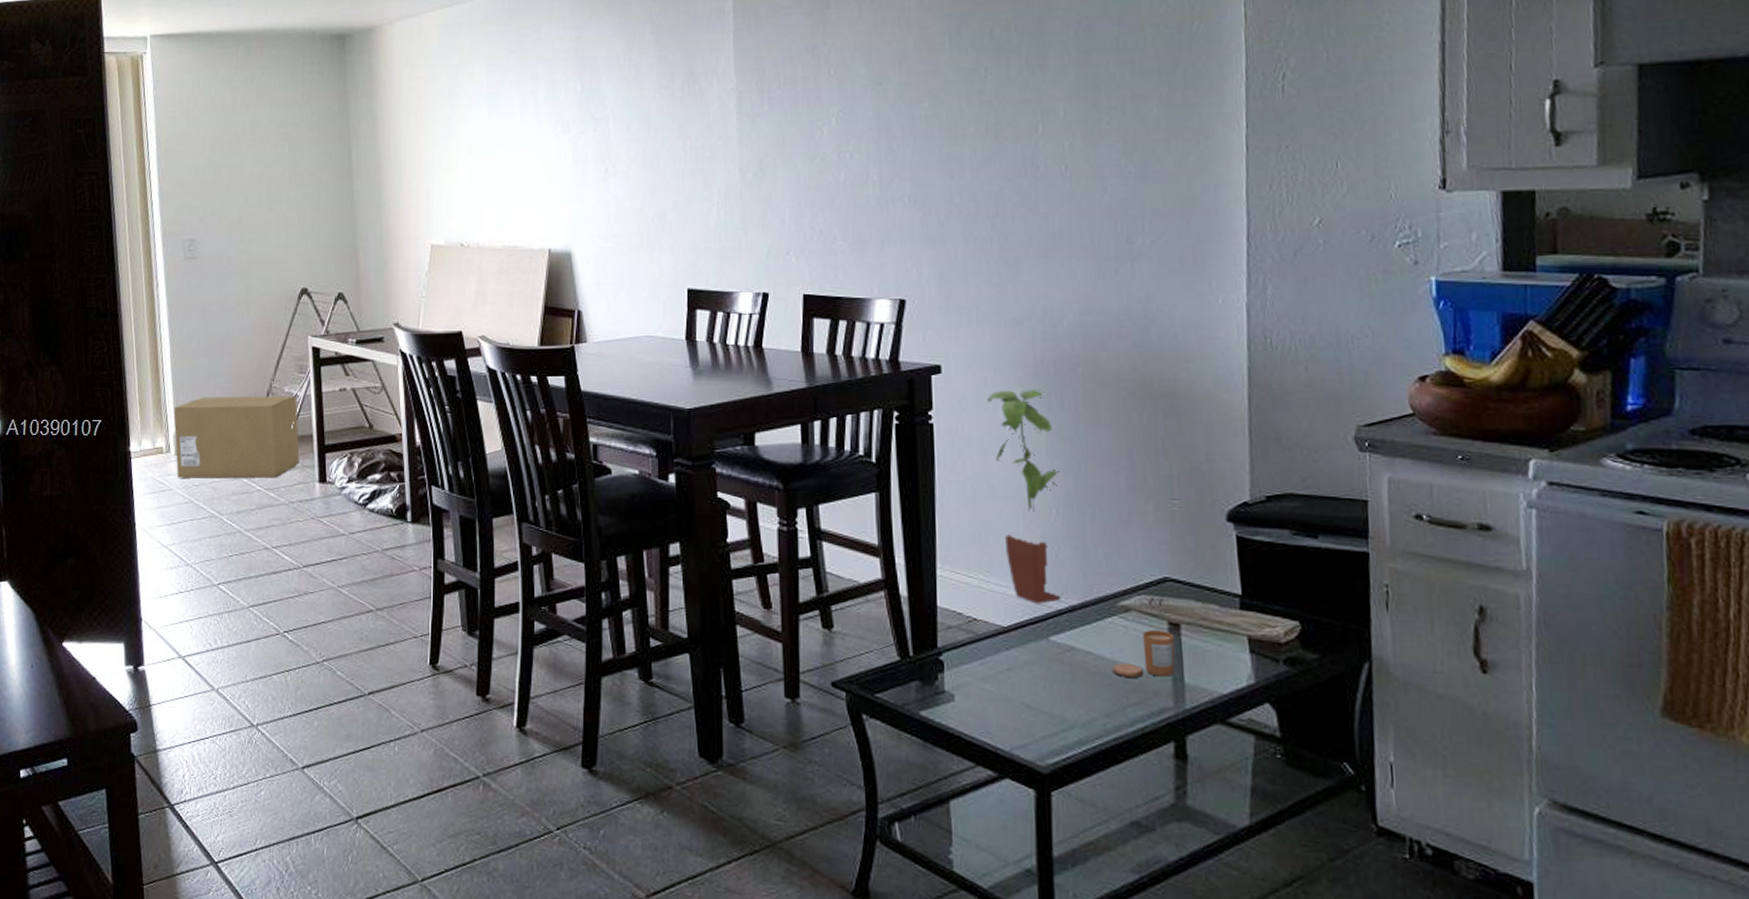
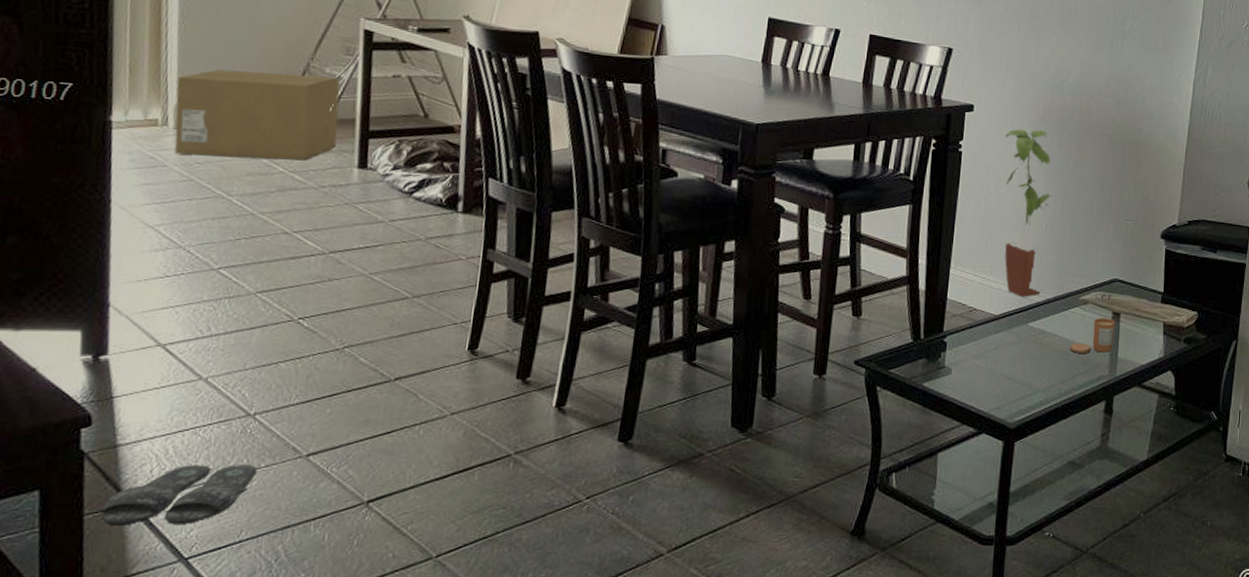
slippers: none [150,771,264,829] -> present [101,465,258,526]

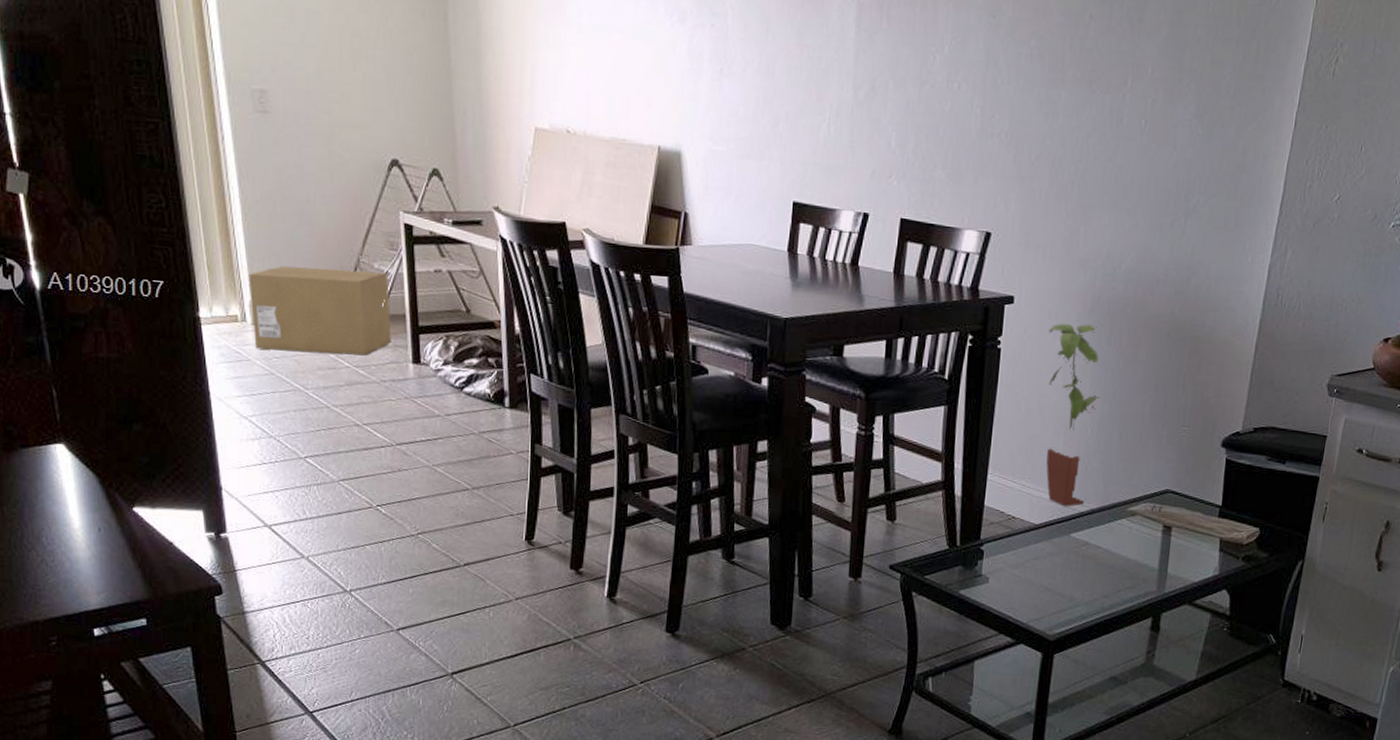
slippers: present [101,465,258,526] -> none [240,632,358,683]
candle: present [1070,318,1116,353] -> none [1115,531,1166,568]

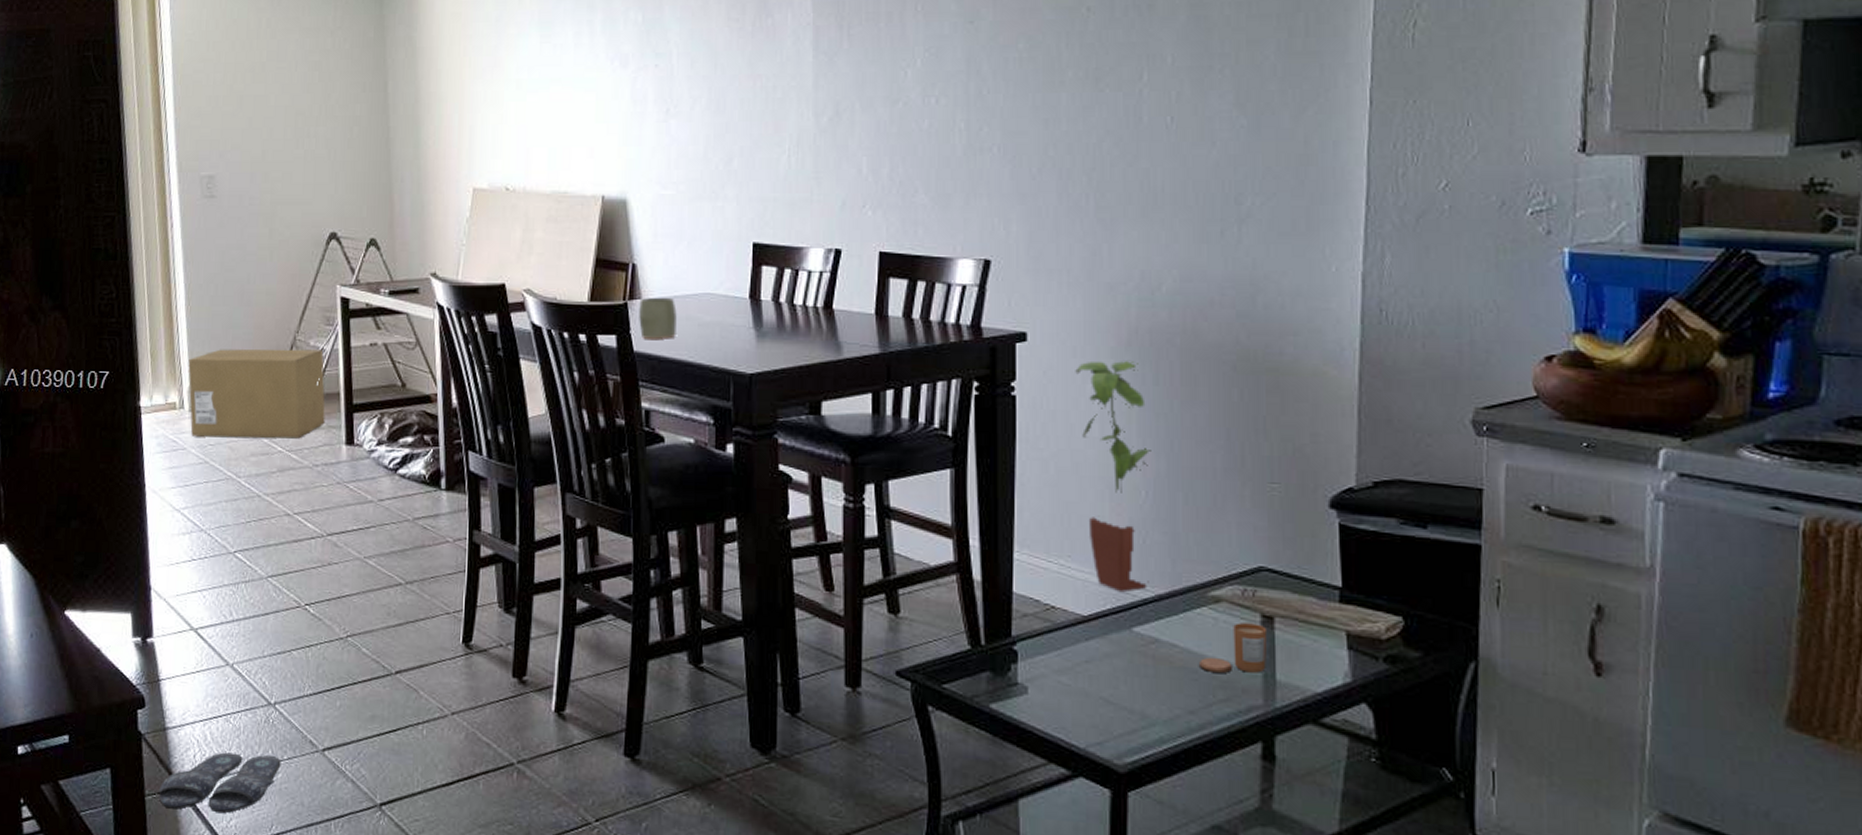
slippers: none [240,632,358,683] -> present [158,752,281,813]
mug: none [689,244,723,283] -> present [639,297,677,339]
candle: none [1115,531,1166,568] -> present [1200,622,1268,673]

